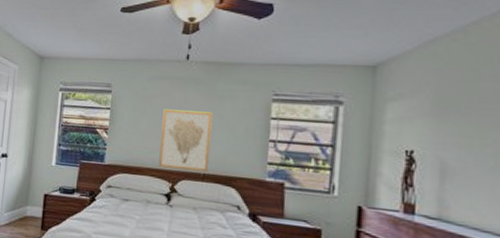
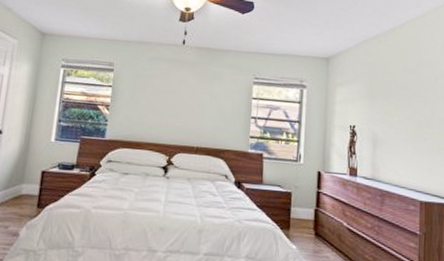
wall art: present [158,109,213,172] -> none [157,88,205,146]

